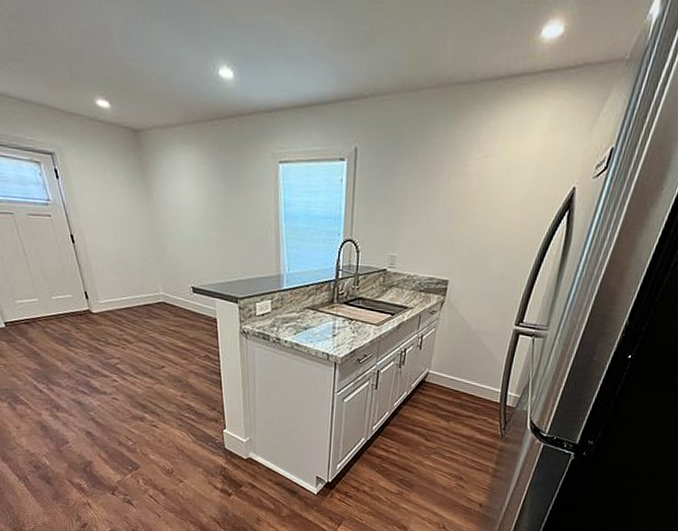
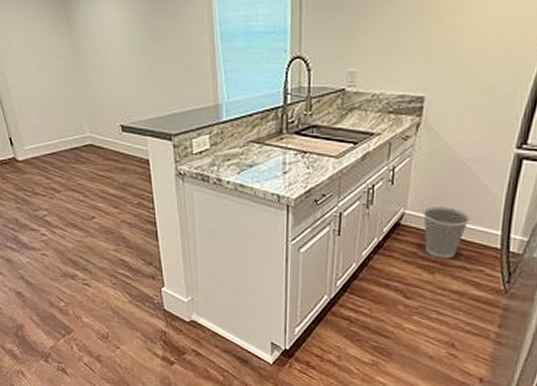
wastebasket: none [443,368,479,410] -> present [423,206,470,259]

